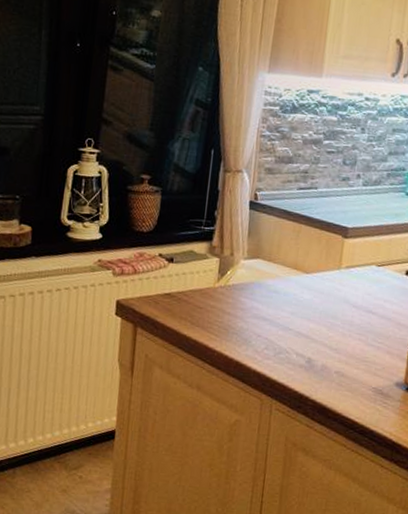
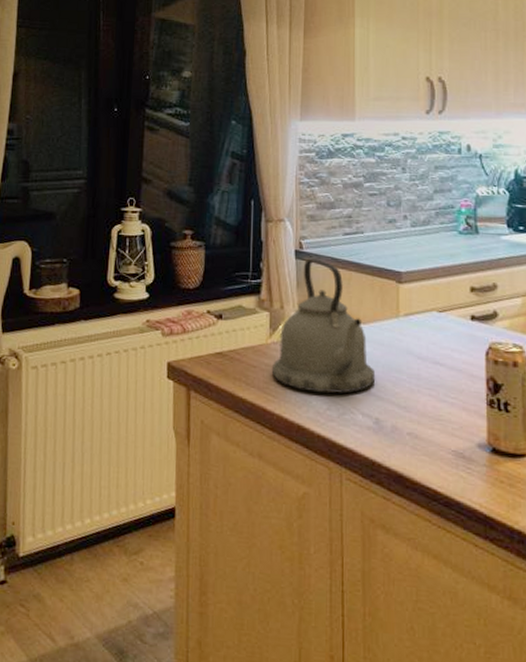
kettle: none [216,209,313,335] -> present [271,258,376,394]

